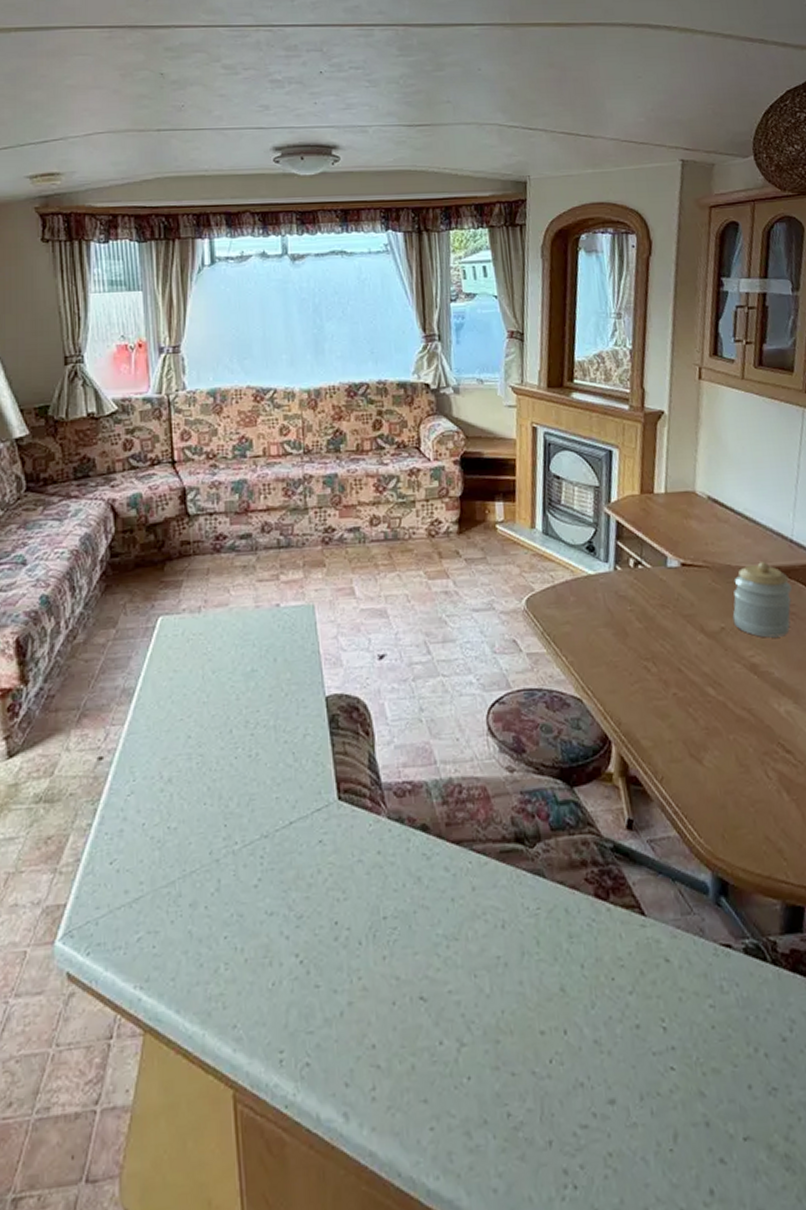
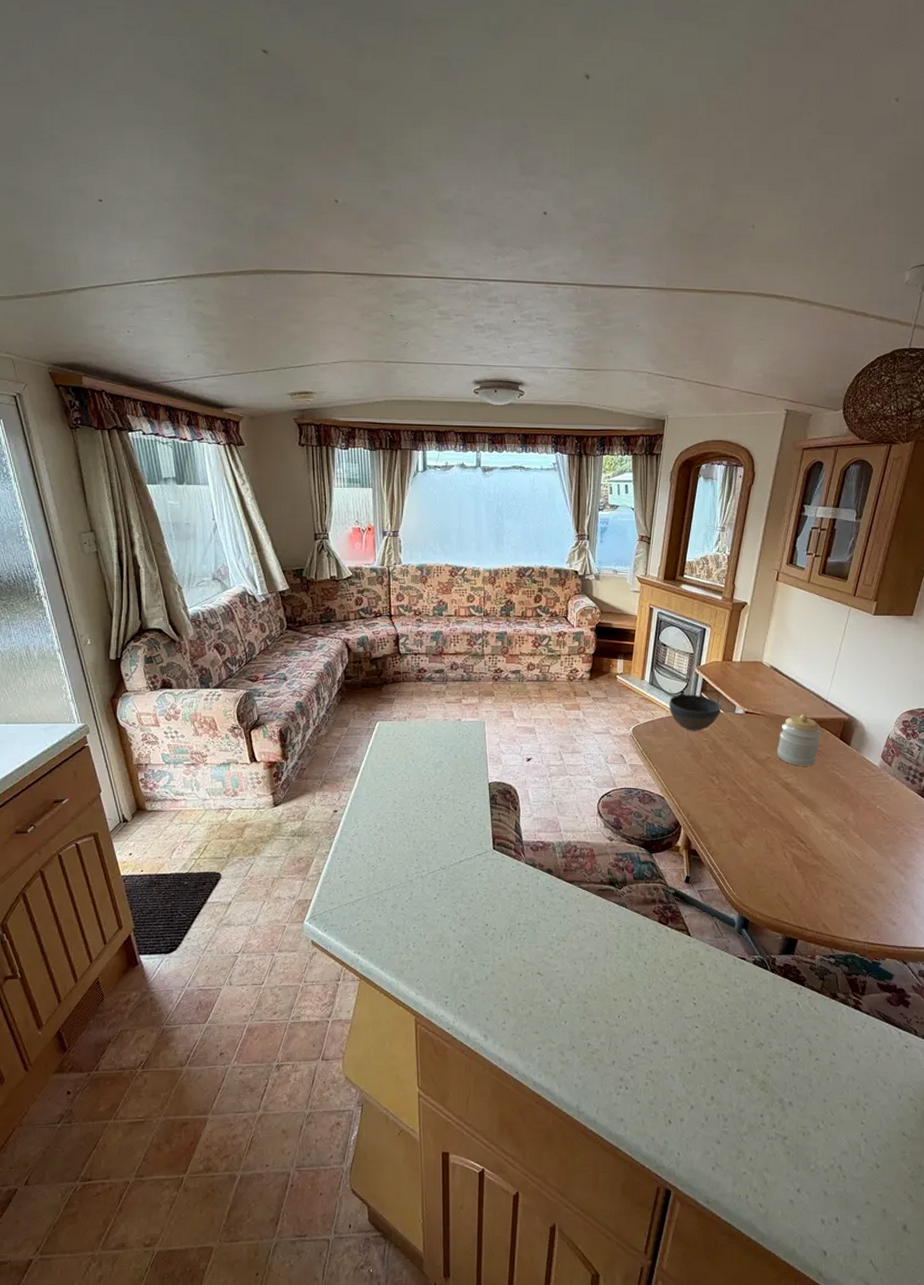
bowl: none [572,544,648,598] -> present [668,694,721,731]

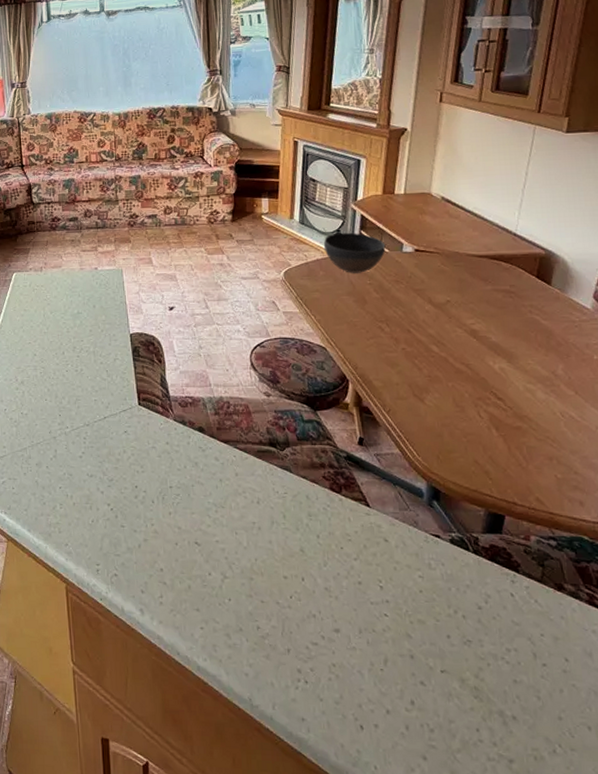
jar: present [776,714,821,766] -> none [457,250,512,310]

